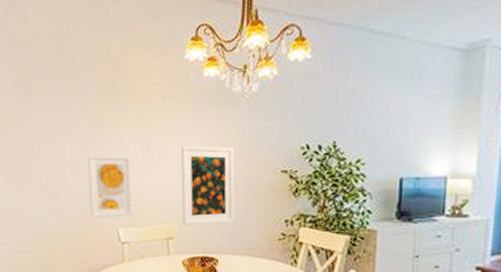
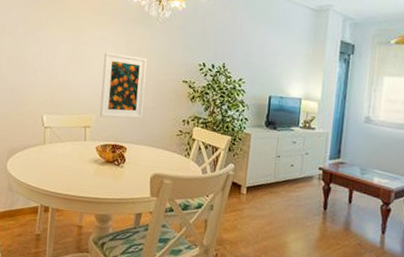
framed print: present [87,155,133,218] -> none [19,49,62,106]

